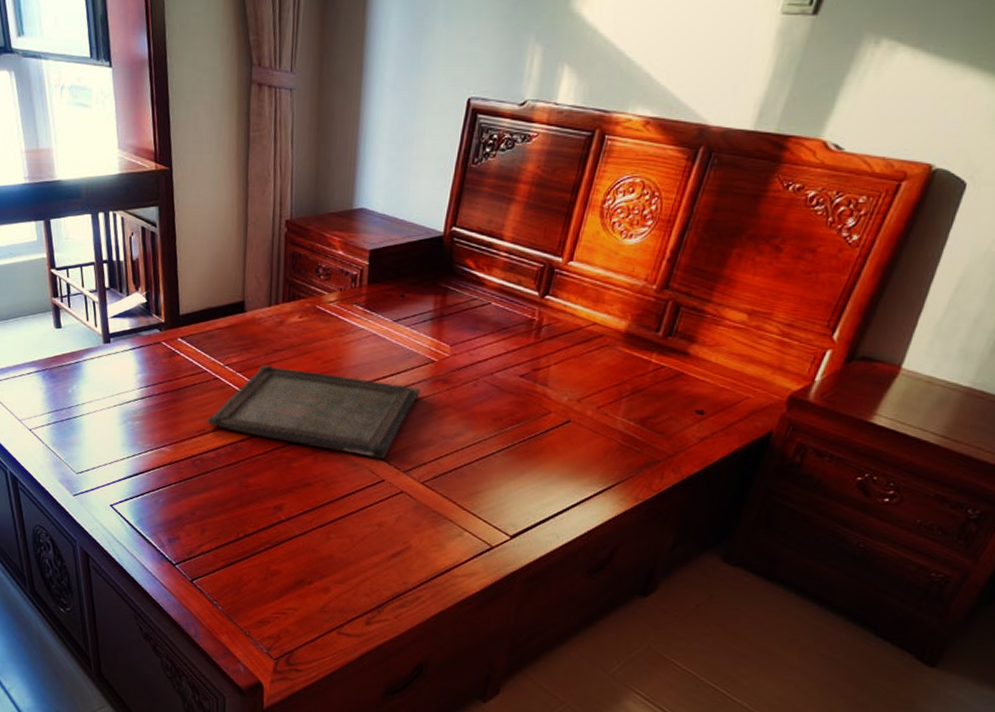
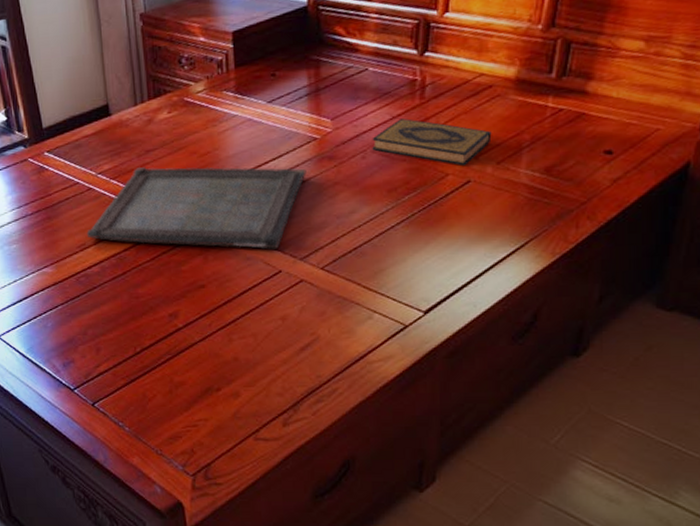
hardback book: none [484,354,596,405] -> present [372,118,492,165]

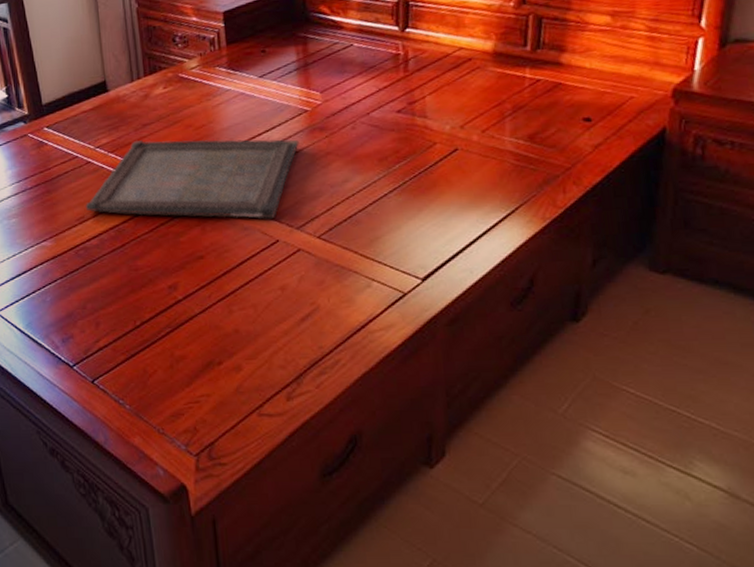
hardback book: present [372,118,492,165] -> none [360,90,475,134]

